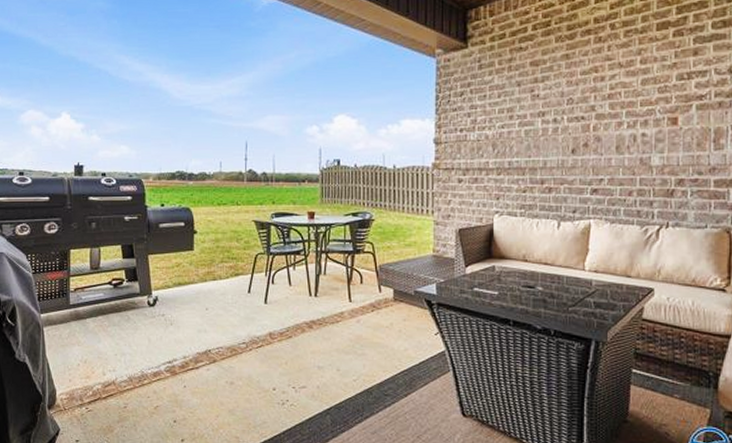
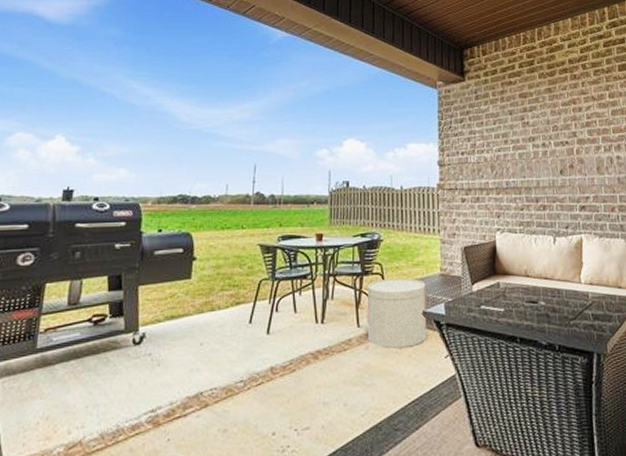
side table: none [358,257,418,323] -> present [367,277,427,348]

